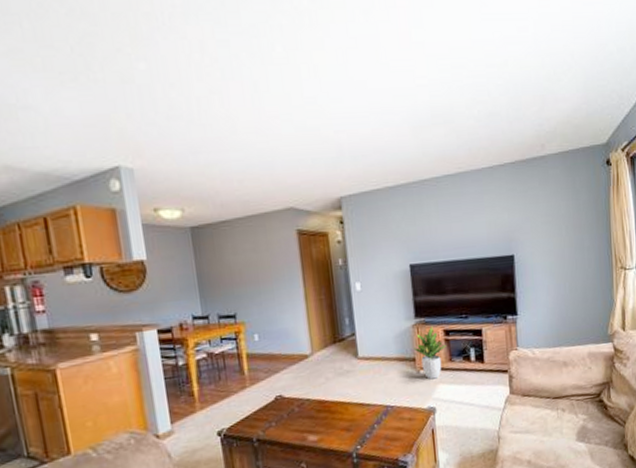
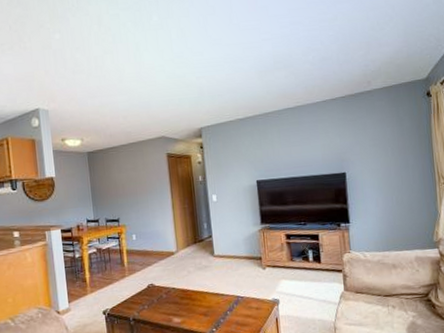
potted plant: present [413,326,446,380] -> none [260,231,288,276]

